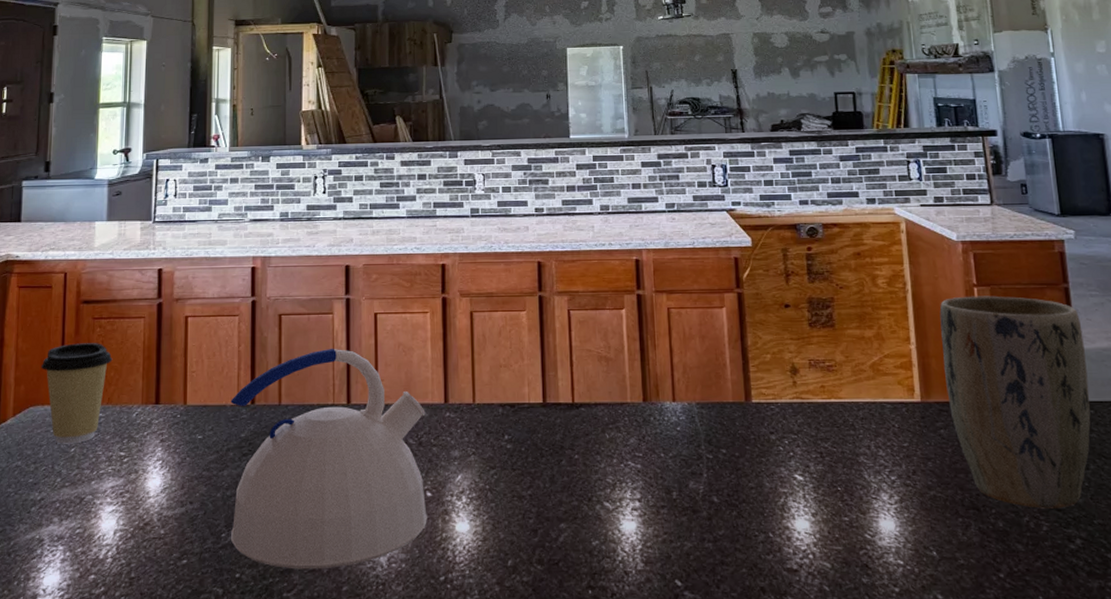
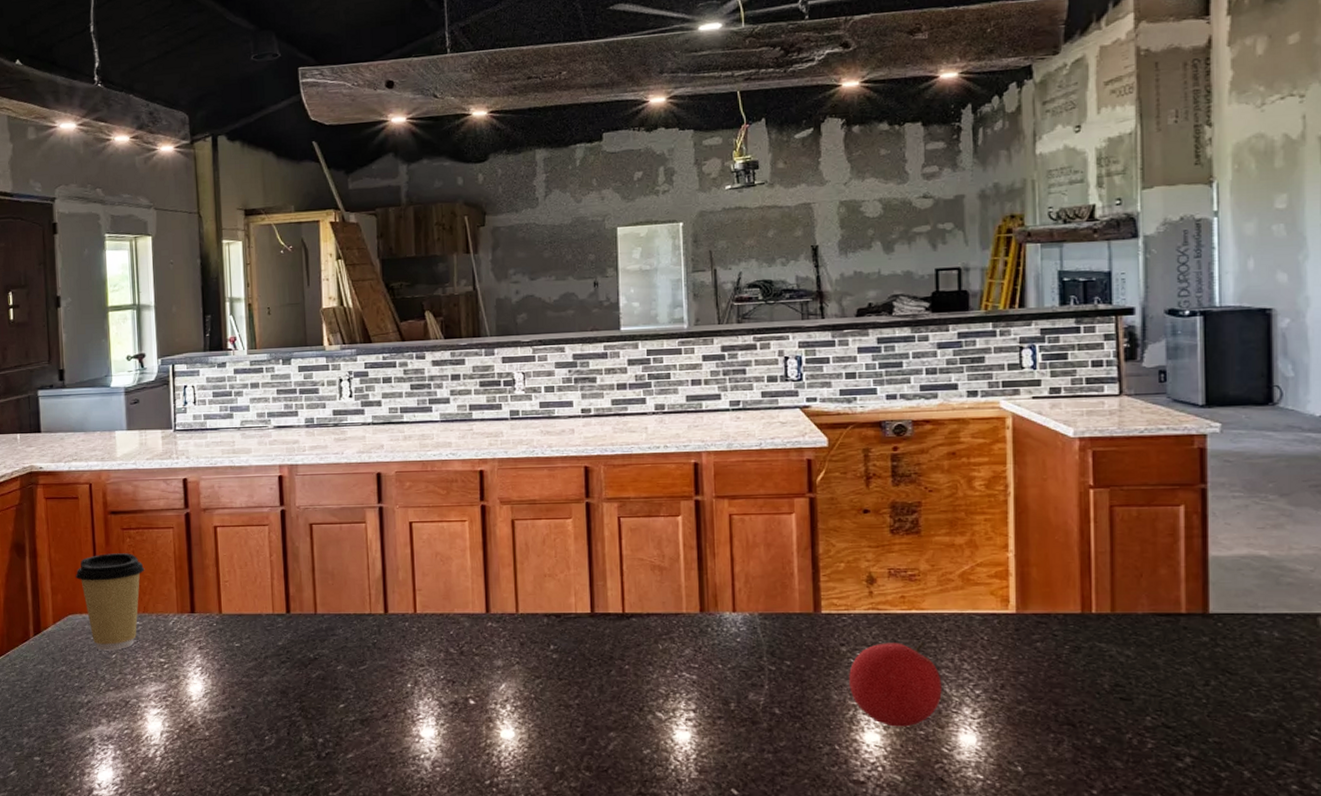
kettle: present [230,348,427,570] -> none [265,557,471,771]
fruit: none [779,428,862,514] -> present [849,640,942,727]
plant pot: present [939,295,1091,509] -> none [1046,498,1219,726]

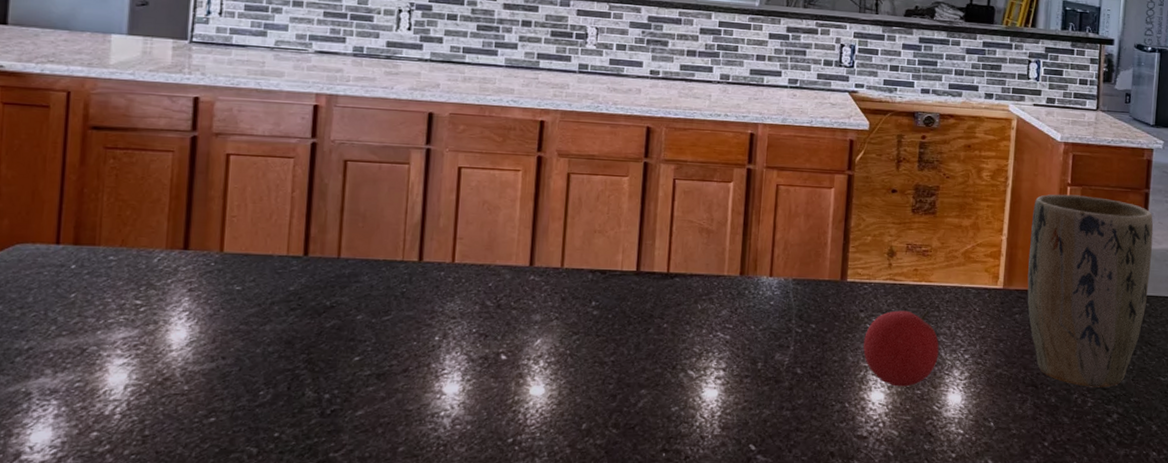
coffee cup: present [75,553,145,651] -> none [31,174,130,289]
plant pot: none [1046,498,1219,726] -> present [1027,194,1154,388]

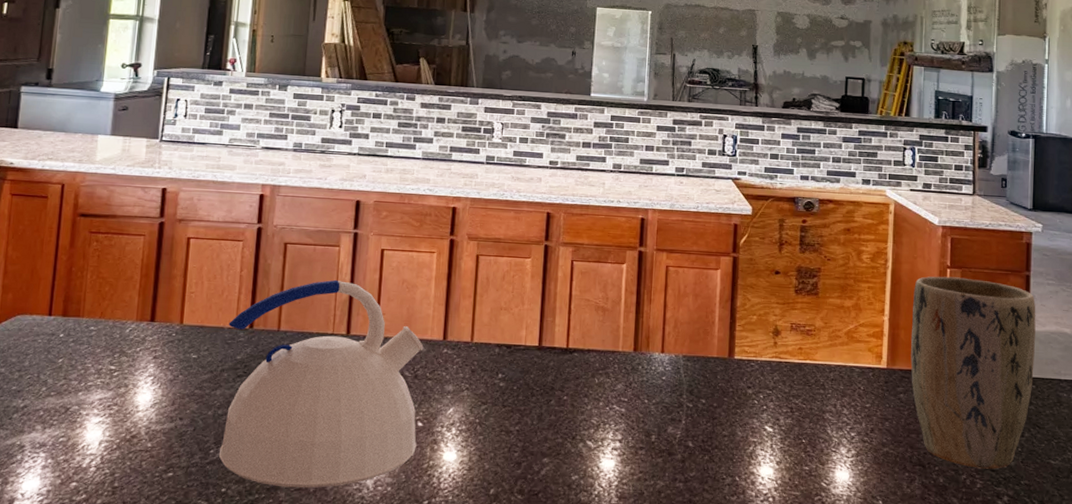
kettle: none [271,201,508,430] -> present [219,279,424,488]
fruit: present [863,309,939,387] -> none [752,387,826,463]

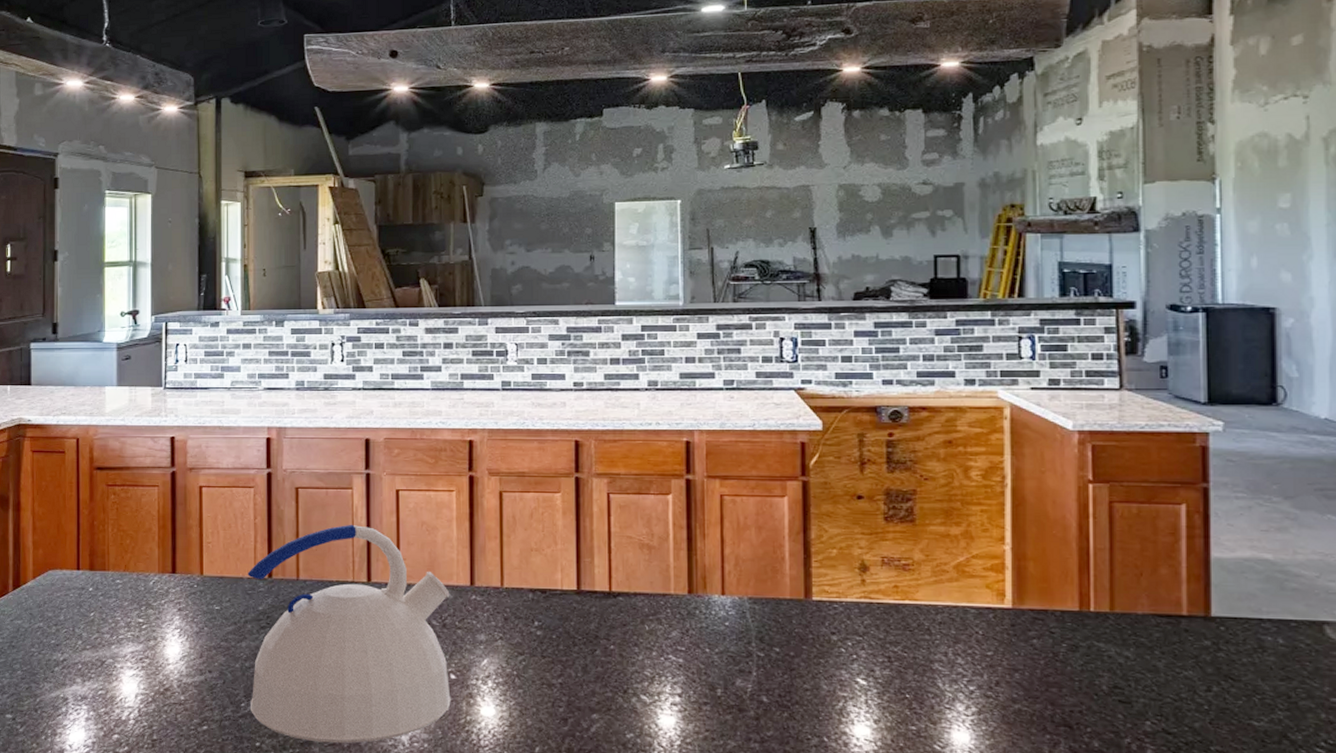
plant pot: present [910,276,1036,469] -> none [1043,493,1221,732]

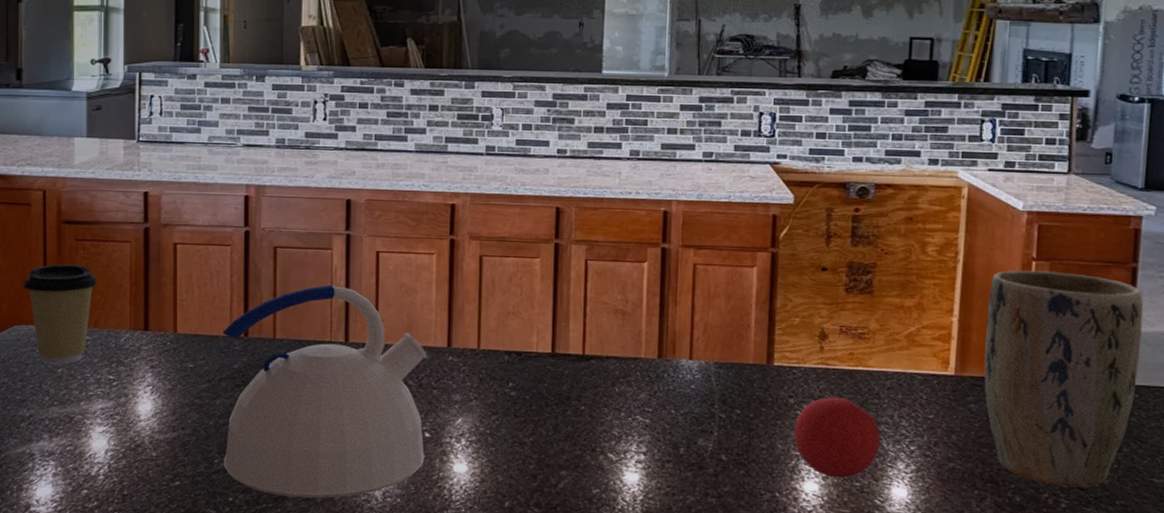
coffee cup: none [57,509,128,609] -> present [23,264,98,365]
fruit: none [839,632,935,722] -> present [794,396,880,478]
plant pot: none [1043,493,1221,732] -> present [984,270,1144,488]

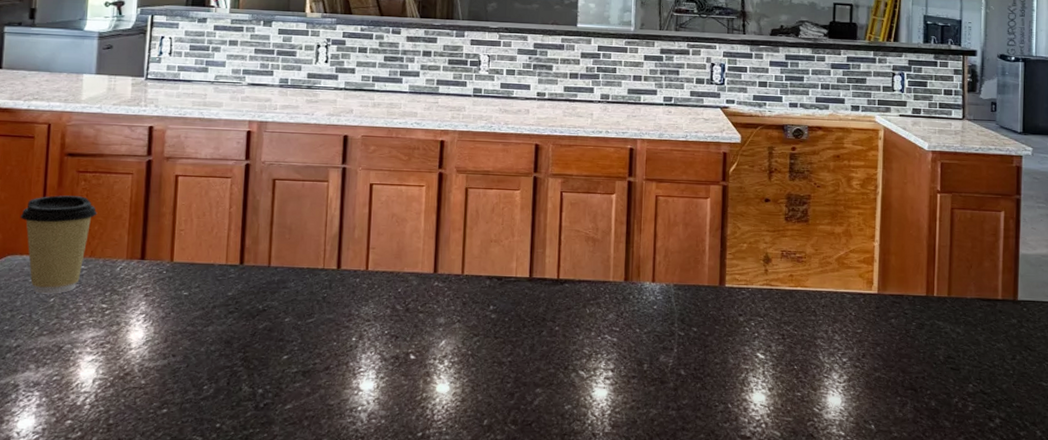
kettle: present [223,284,427,498] -> none [213,214,415,422]
fruit: present [794,396,880,478] -> none [743,313,817,389]
plant pot: present [984,270,1144,488] -> none [901,201,1027,392]

